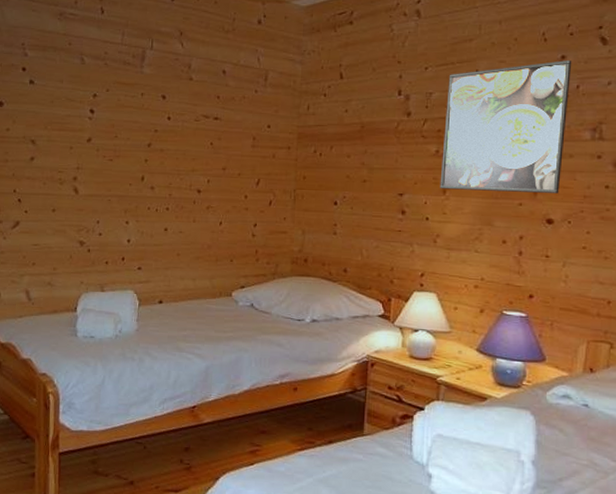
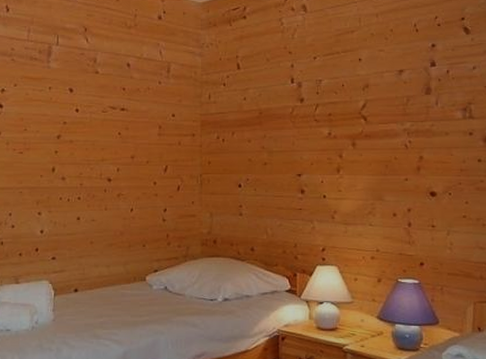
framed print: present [440,59,572,193] -> none [333,47,441,168]

